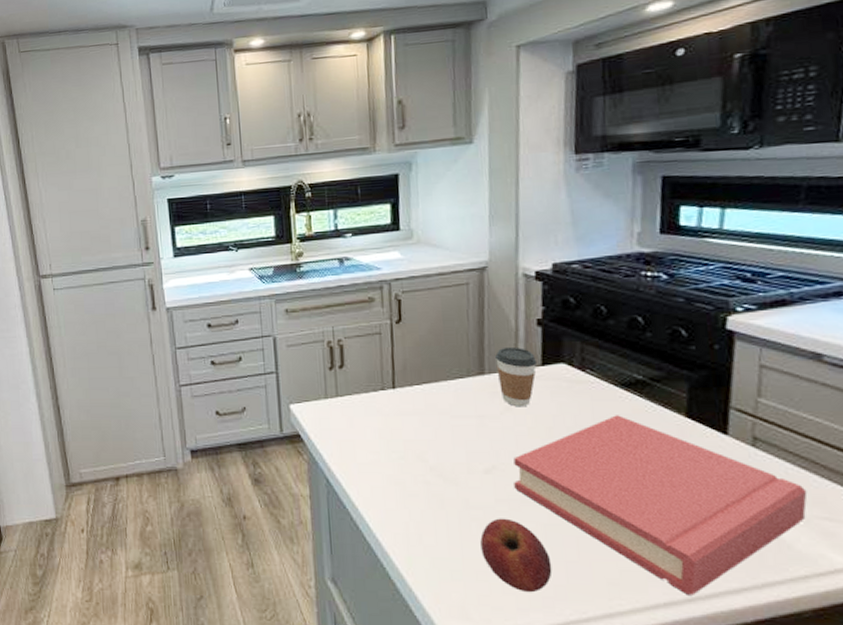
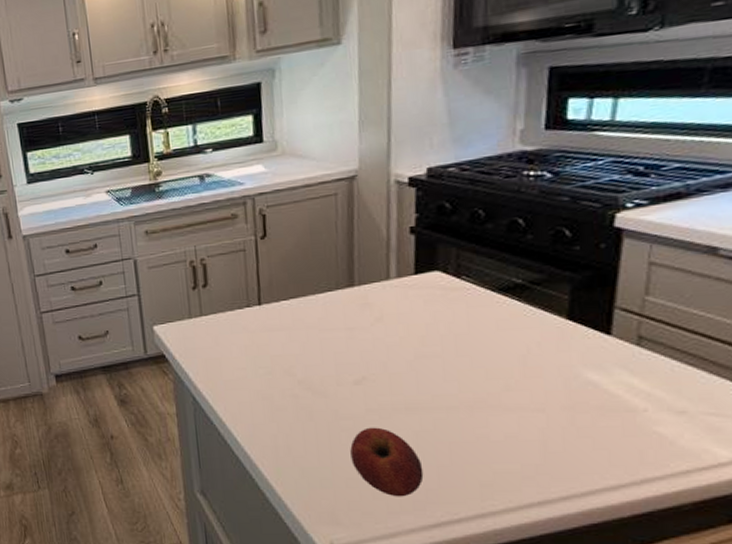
coffee cup: present [495,346,538,407] -> none [366,256,410,318]
hardback book: present [513,415,808,595] -> none [384,320,694,493]

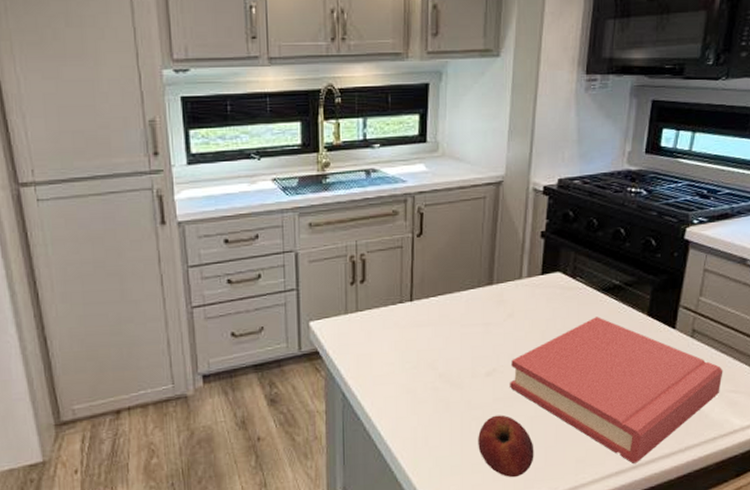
hardback book: none [384,320,694,493] -> present [510,317,723,463]

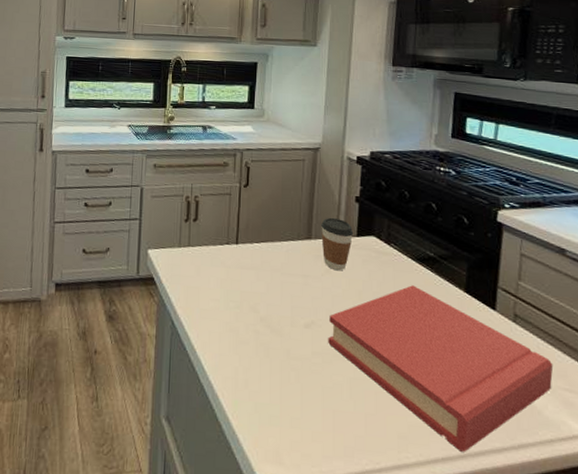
apple: present [478,415,534,478] -> none [297,369,354,442]
coffee cup: none [504,257,538,314] -> present [321,217,354,271]

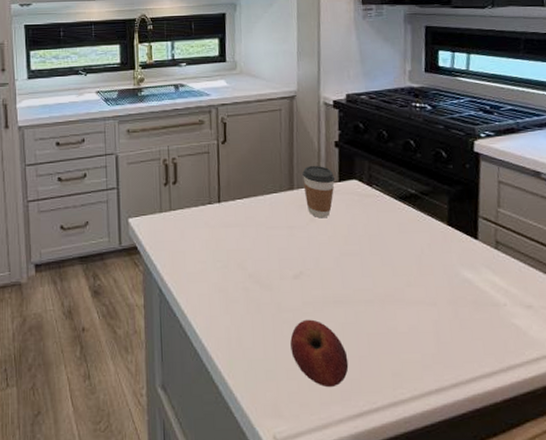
apple: none [297,369,354,442] -> present [290,319,349,388]
hardback book: present [328,285,554,452] -> none [317,224,536,381]

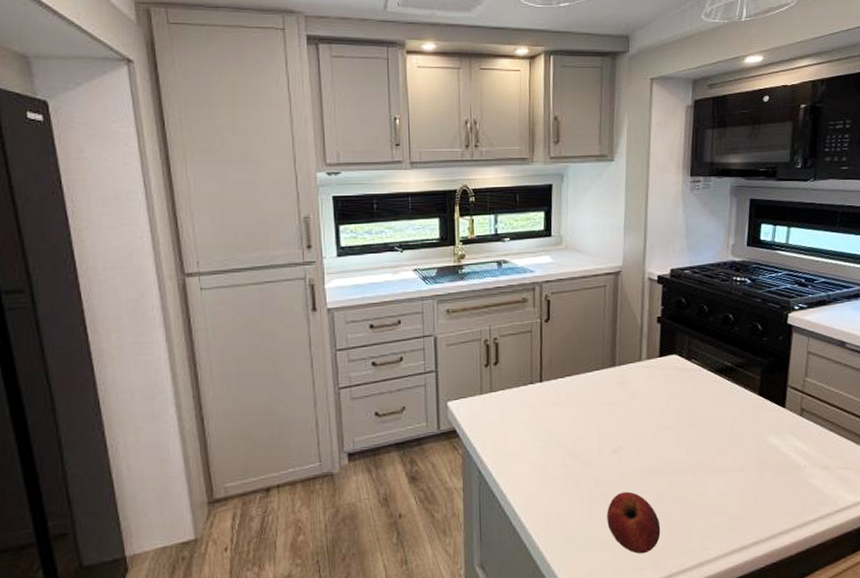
coffee cup: present [302,165,336,218] -> none [624,341,657,394]

